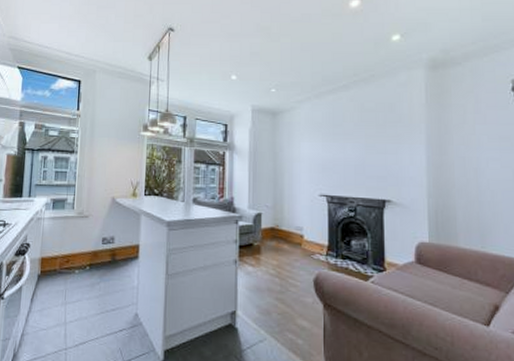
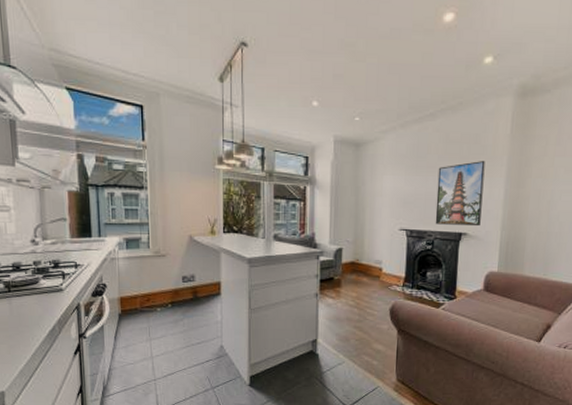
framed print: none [355,129,404,194] -> present [435,161,485,227]

